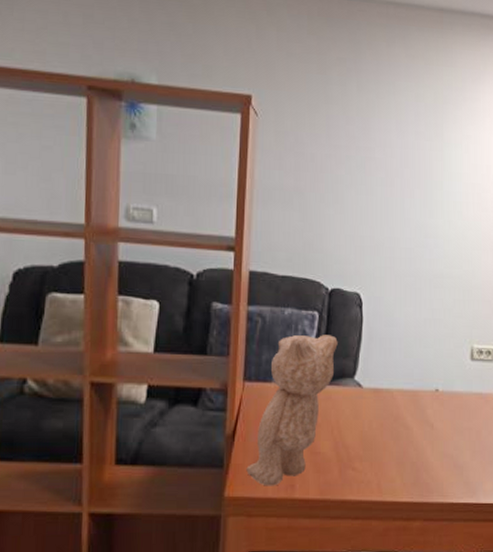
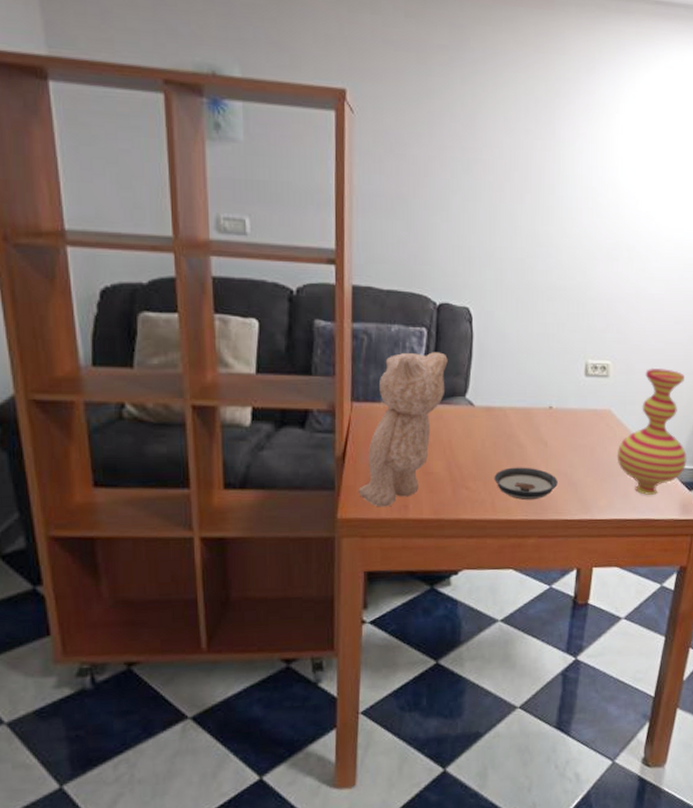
saucer: none [380,449,443,483] -> present [494,467,558,501]

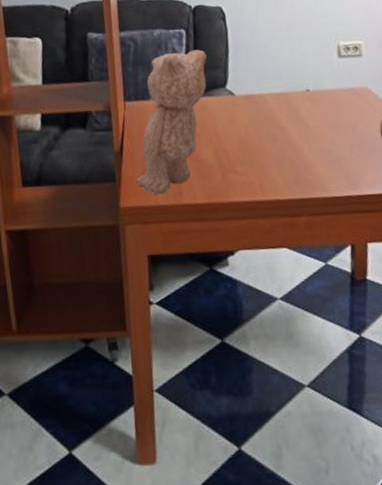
saucer: present [494,467,558,501] -> none [260,148,323,181]

